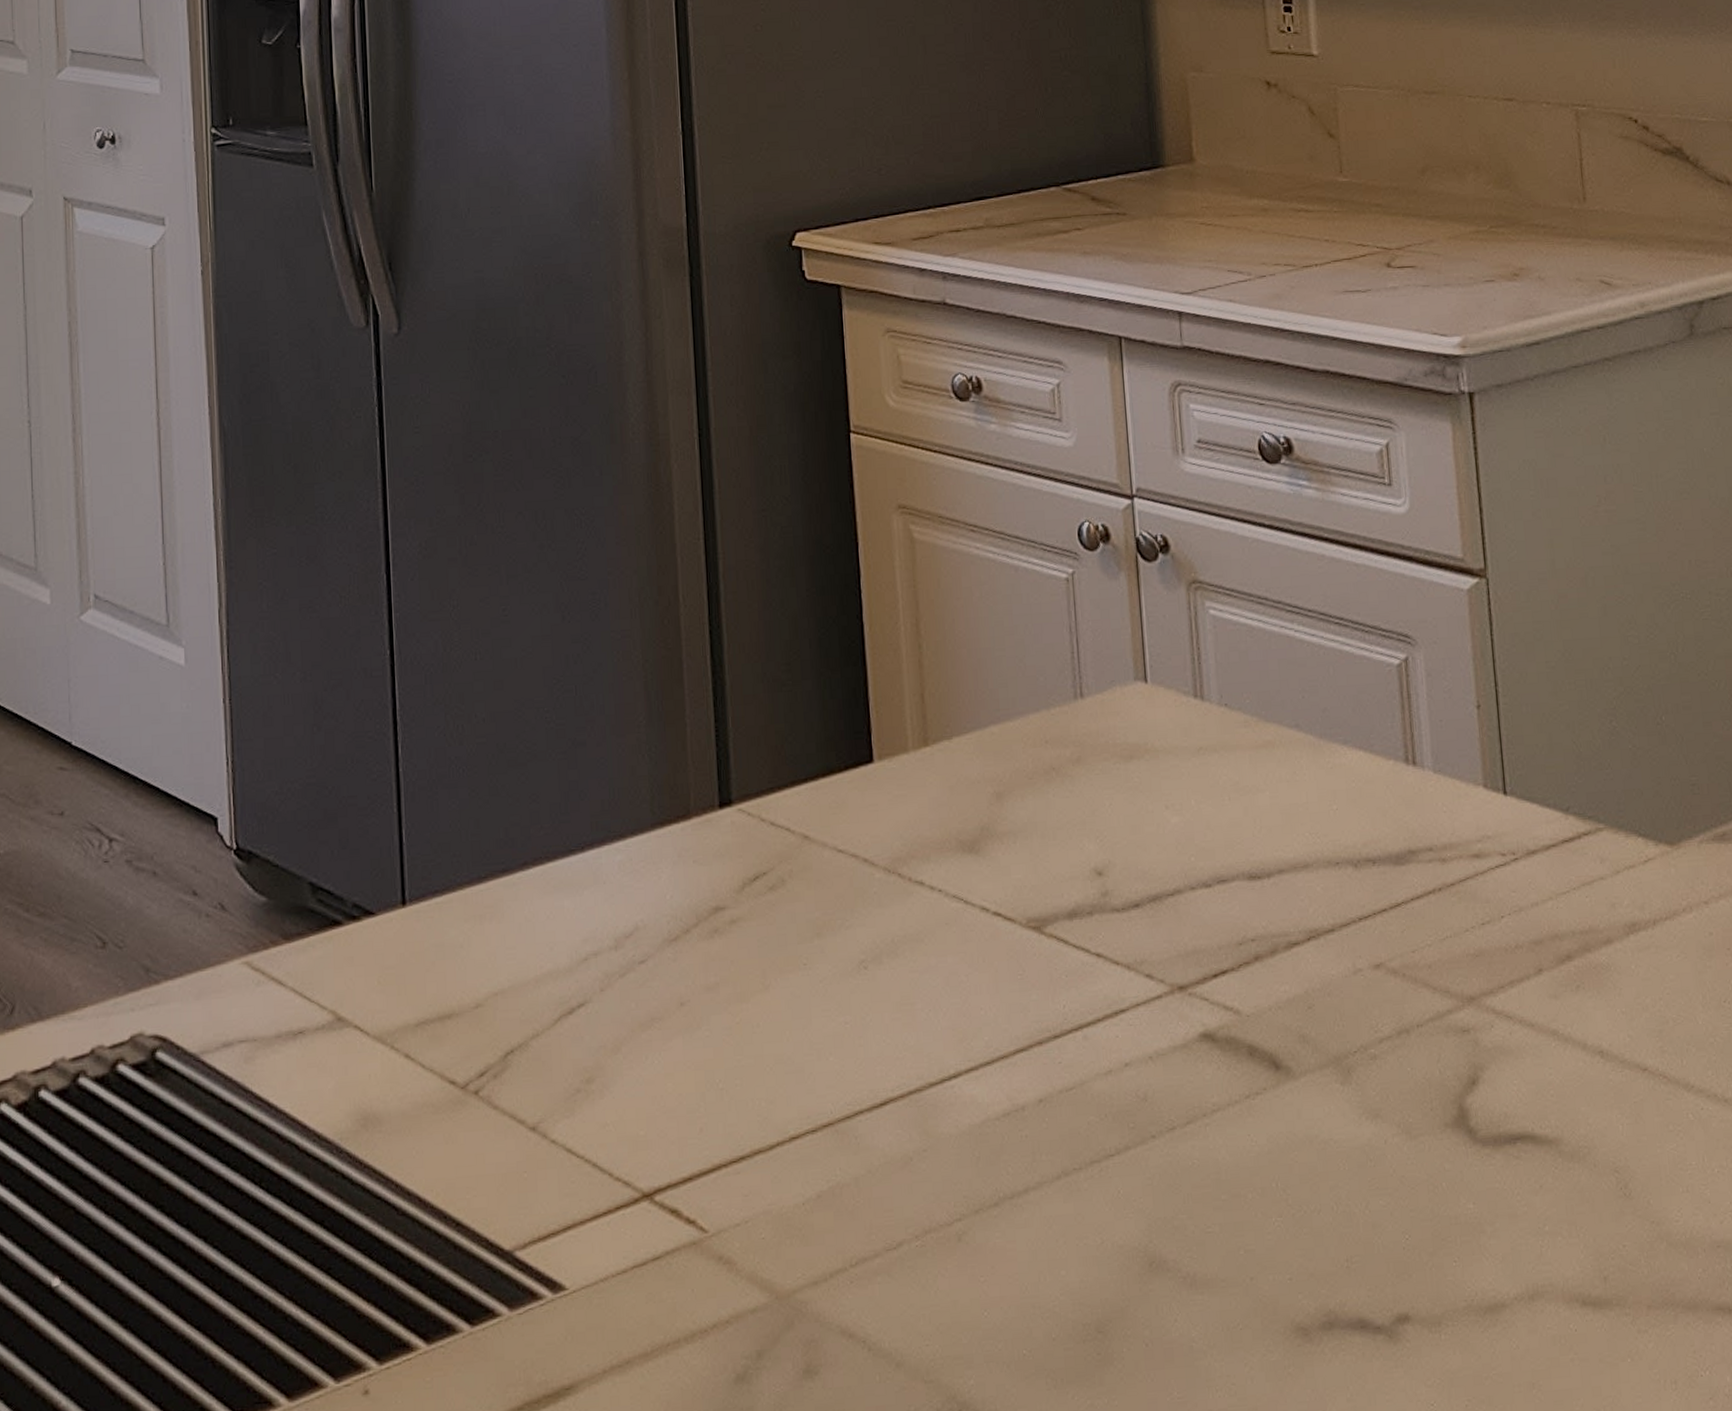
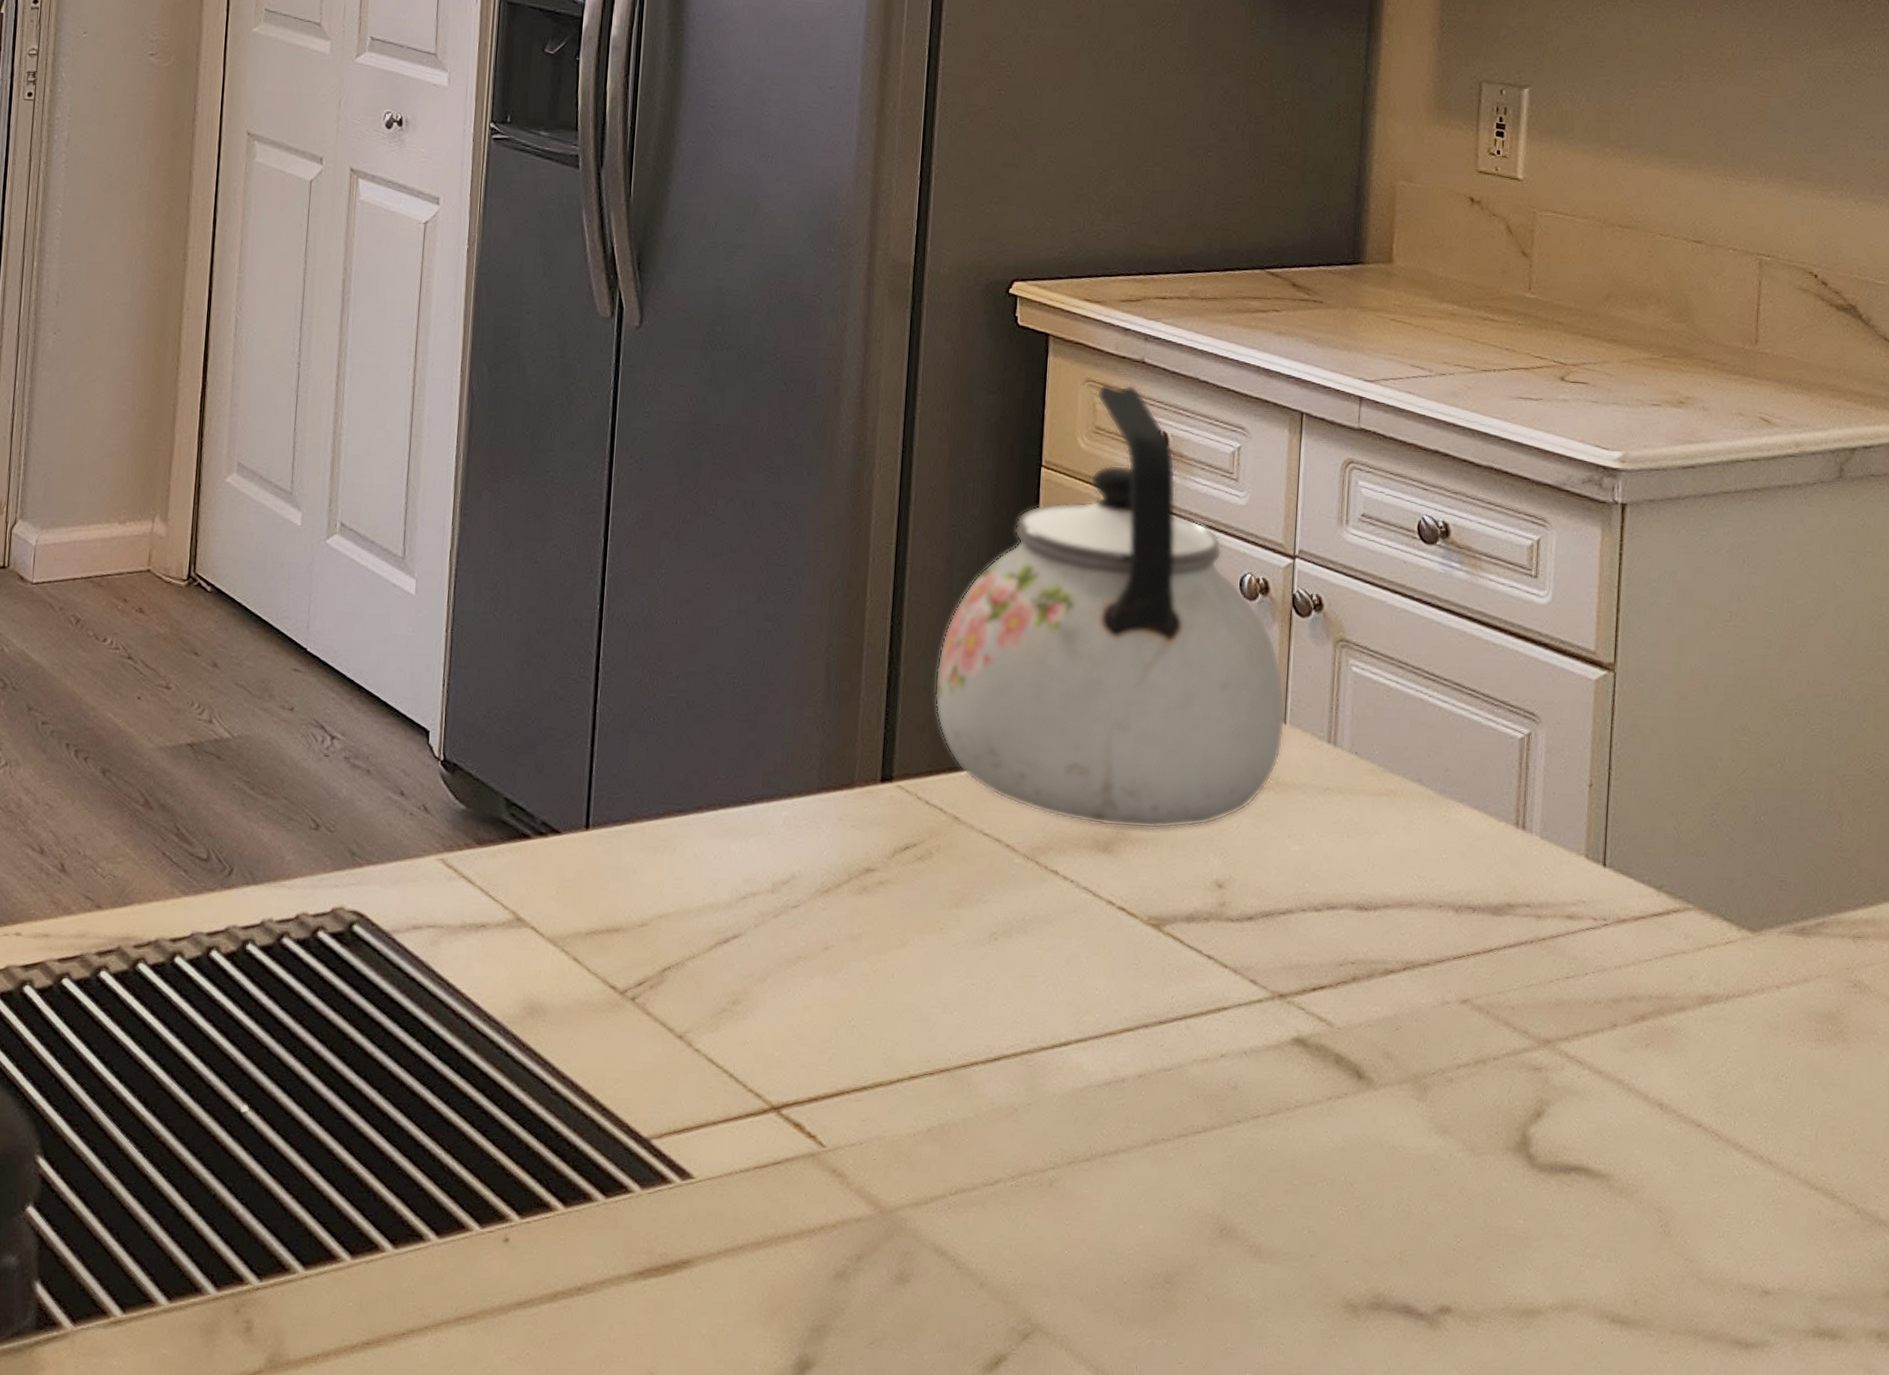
kettle: none [764,329,1147,824] -> present [934,383,1286,830]

